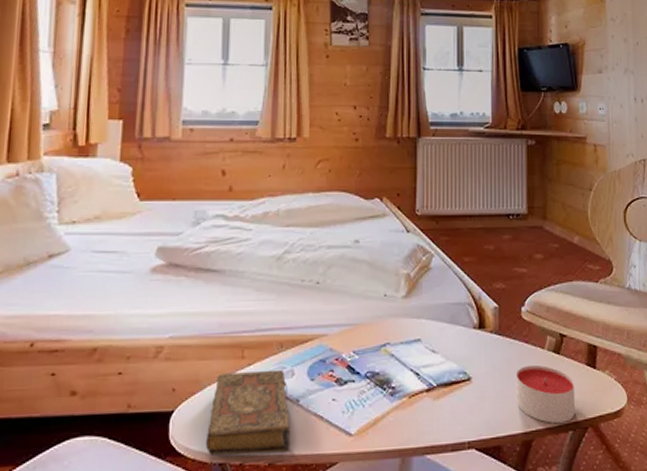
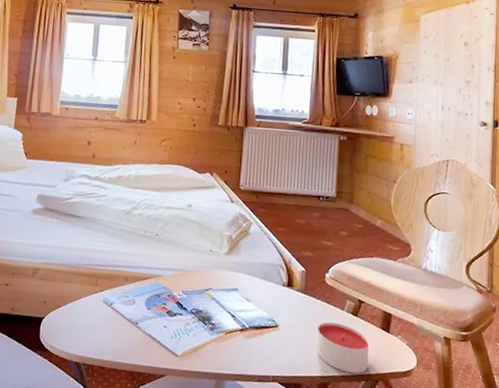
book: present [205,369,290,455] -> none [65,294,130,361]

